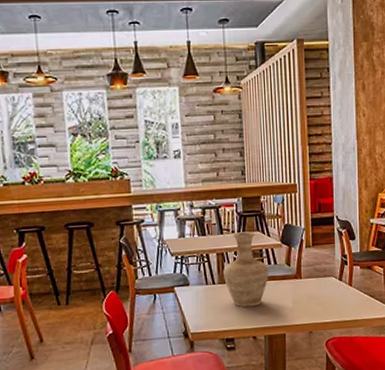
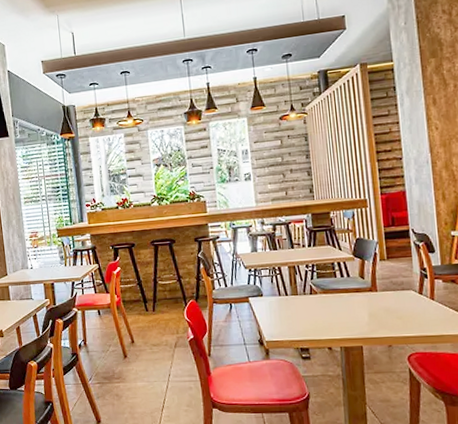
vase: present [223,231,269,307] -> none [295,245,342,318]

